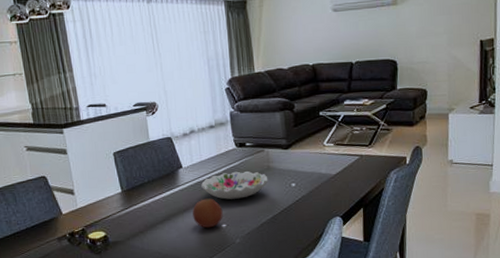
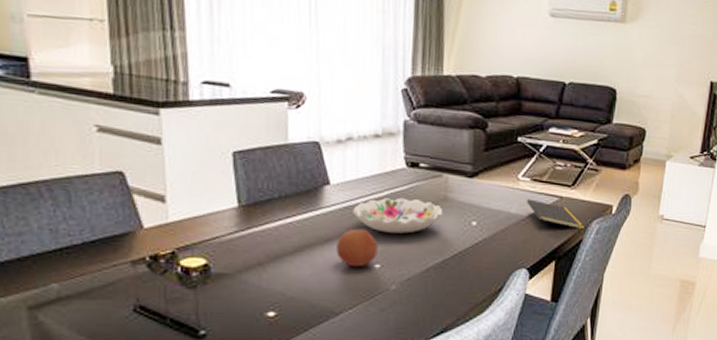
notepad: none [333,160,385,184] -> present [527,199,586,230]

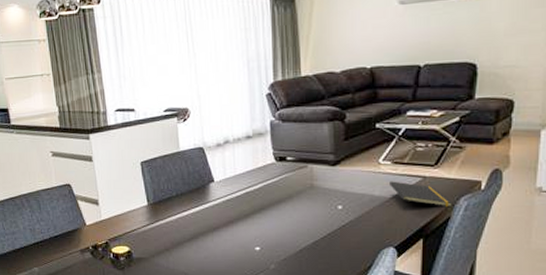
fruit: present [336,228,378,268] -> none [223,217,257,250]
decorative bowl: present [353,197,443,234] -> none [234,188,311,220]

